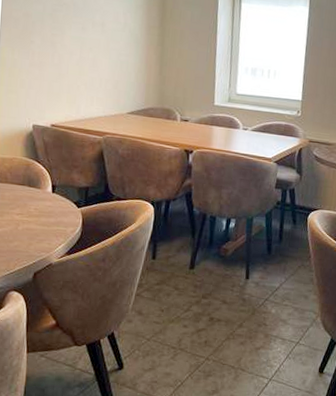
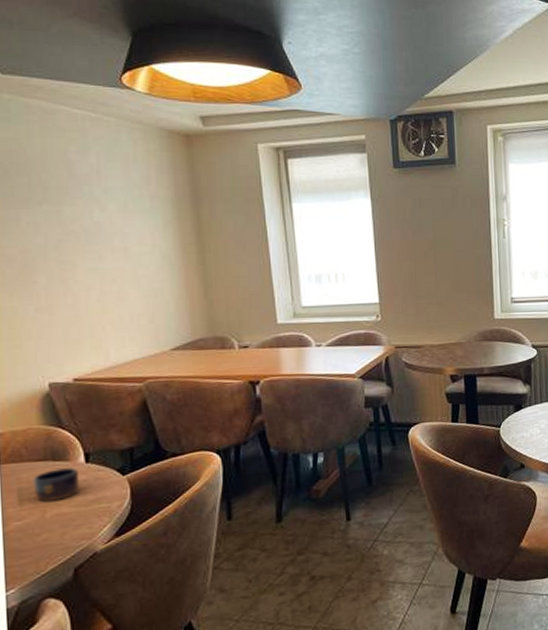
mug: none [12,193,47,218] -> present [33,467,80,501]

